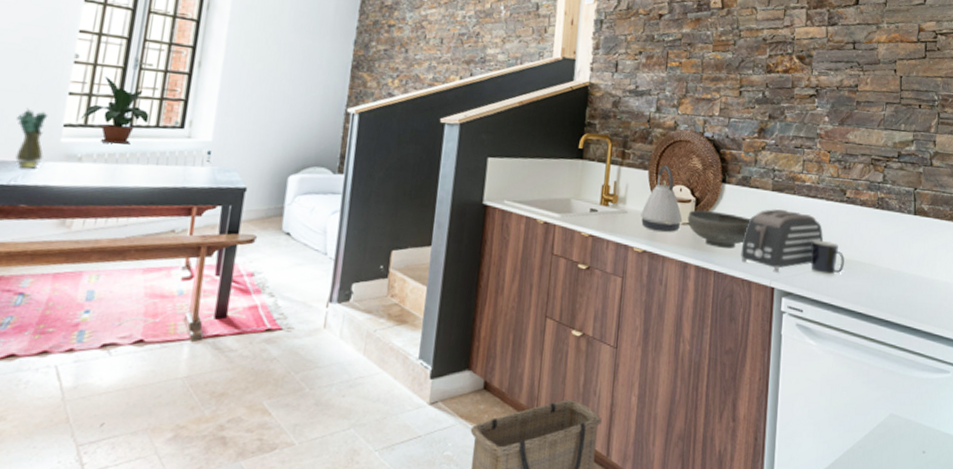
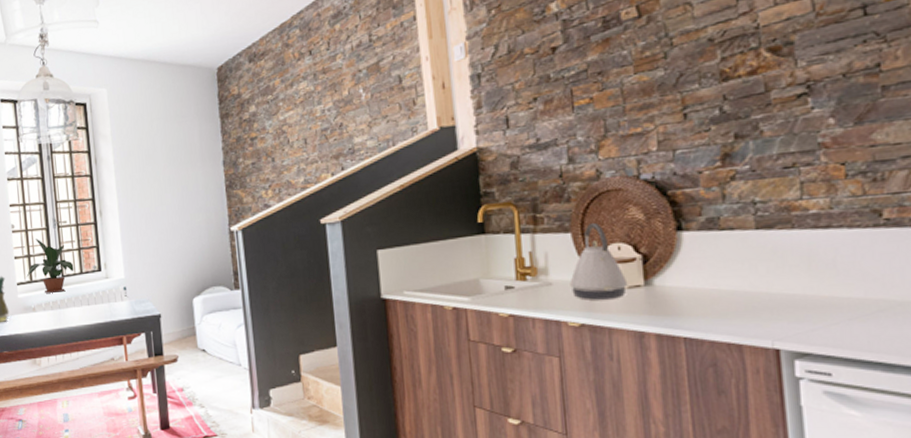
bowl: present [687,209,751,249] -> none [634,266,728,310]
toaster: present [741,209,824,273] -> none [719,250,853,330]
mug: present [810,239,844,276] -> none [831,281,894,327]

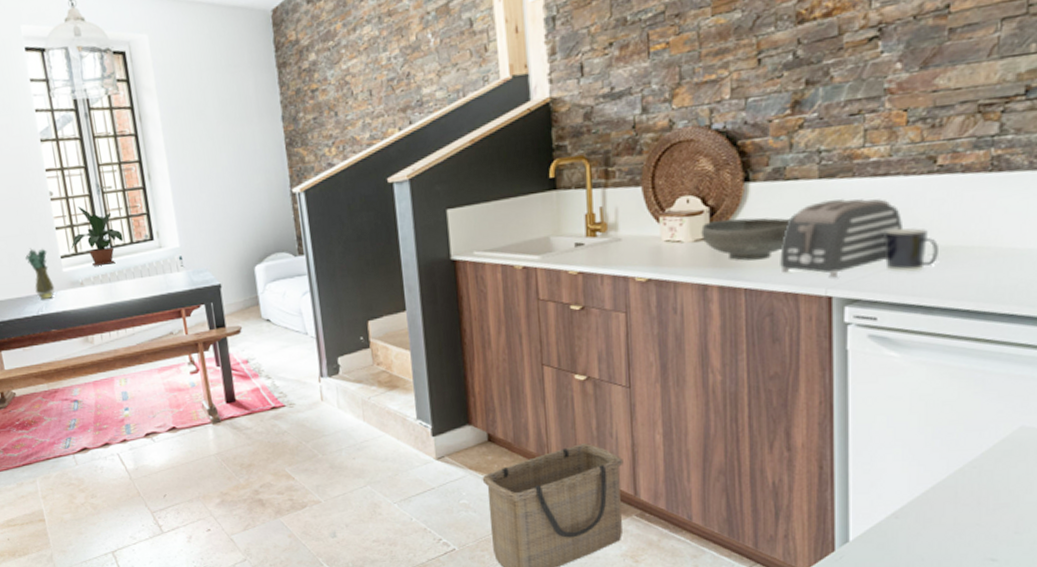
kettle: present [570,222,628,301] -> none [639,175,695,256]
bowl: none [634,266,728,310] -> present [701,217,790,261]
toaster: none [719,250,853,330] -> present [780,199,904,278]
mug: none [831,281,894,327] -> present [884,228,938,272]

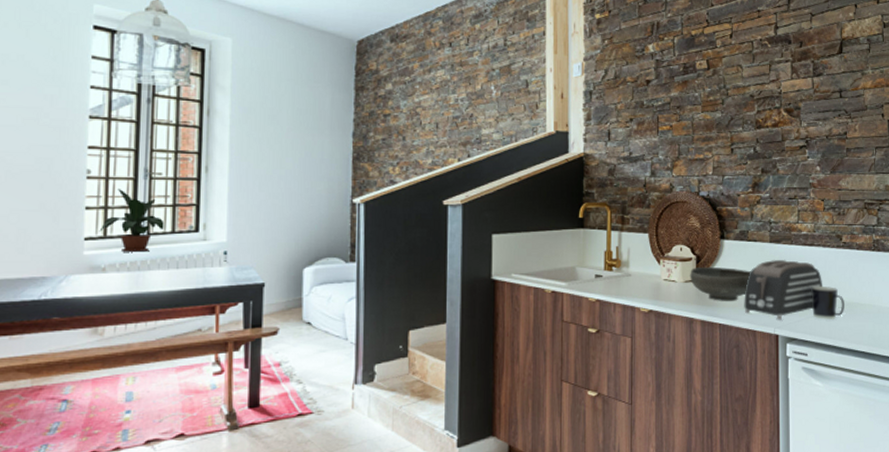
vase: present [24,248,55,299] -> none [38,225,69,282]

